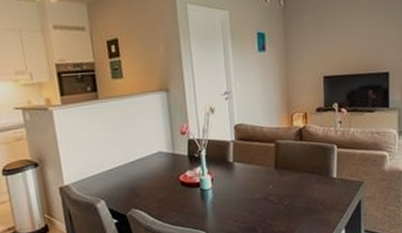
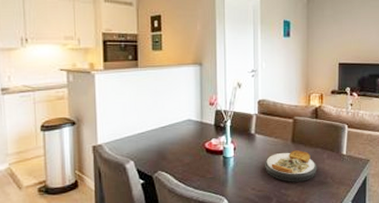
plate: none [245,176,305,212] -> present [264,150,317,182]

